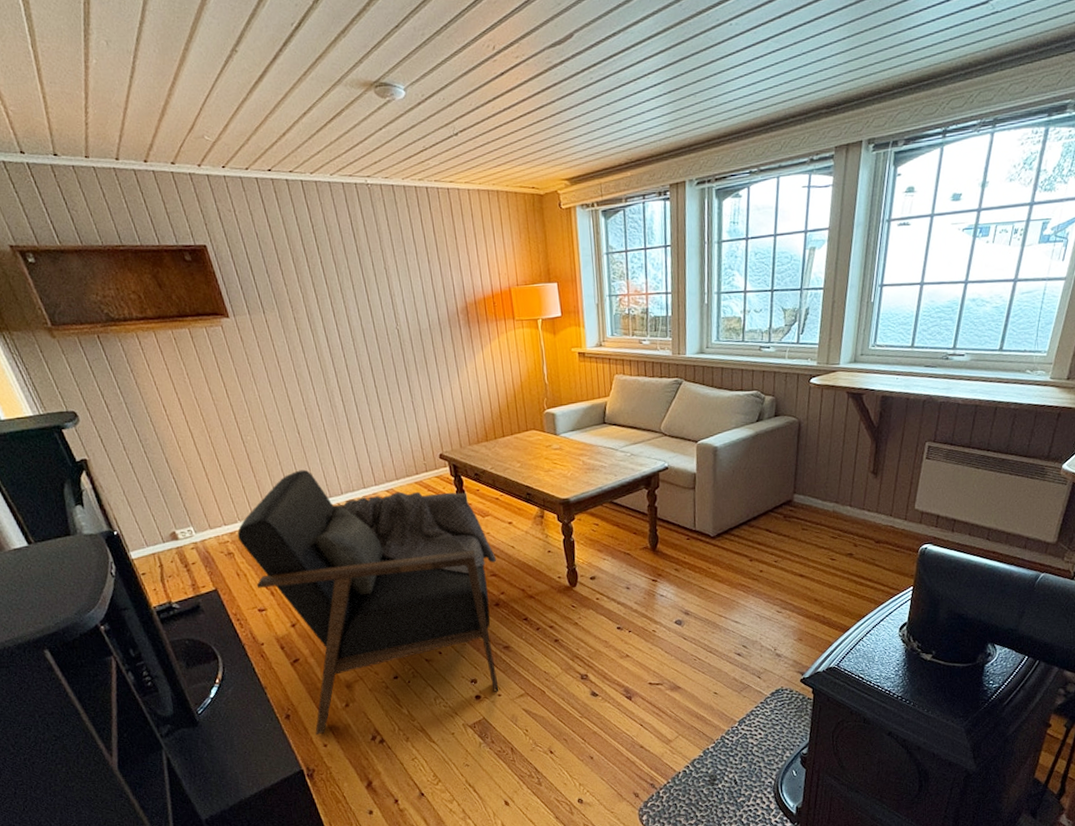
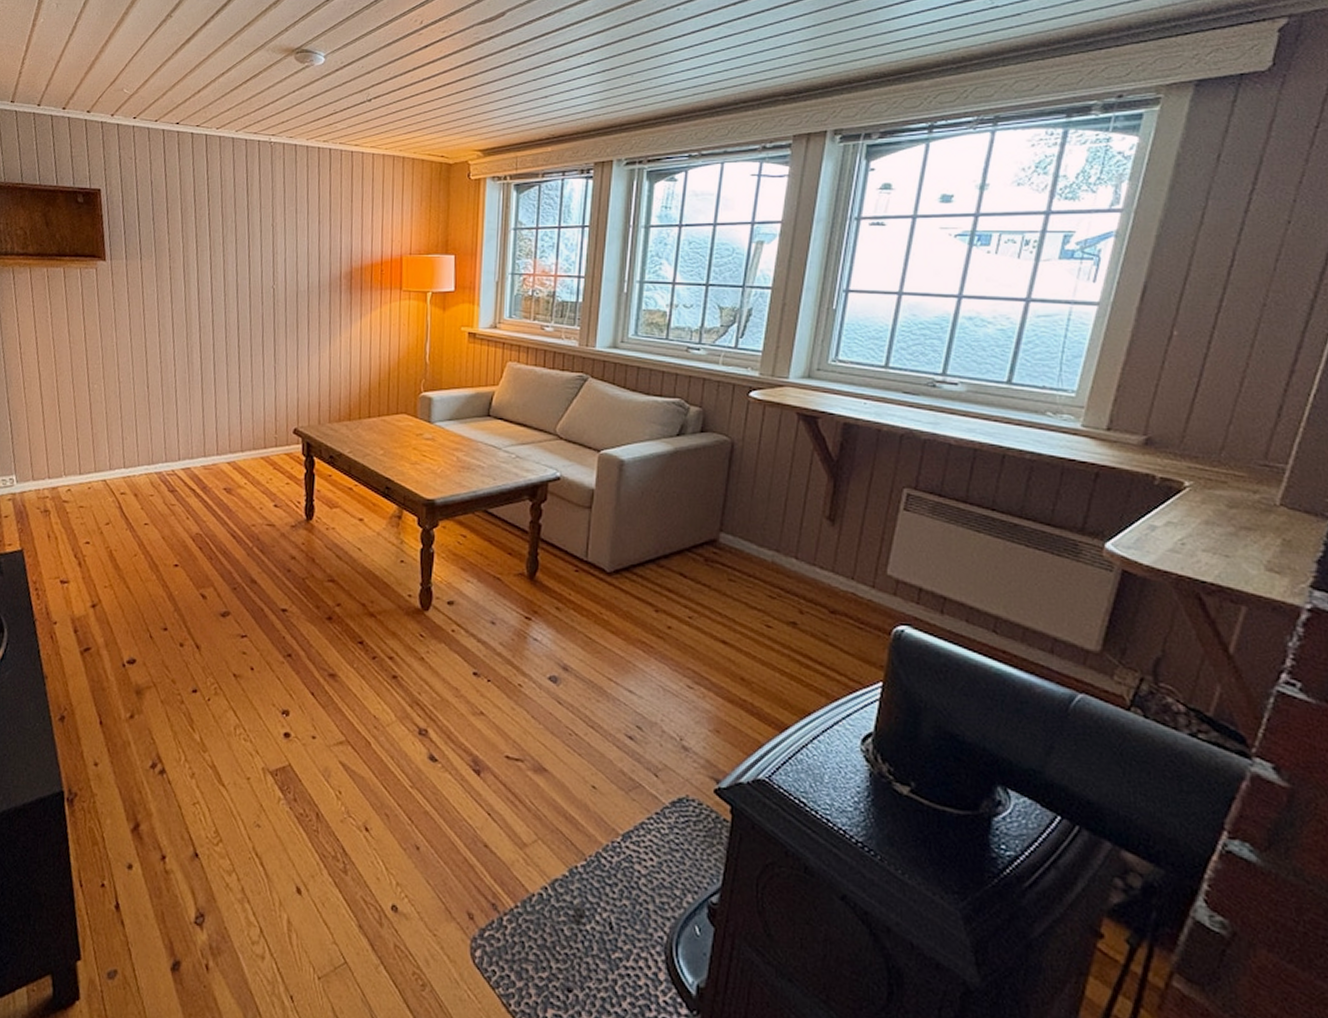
armchair: present [237,469,499,735] -> none [58,427,338,749]

